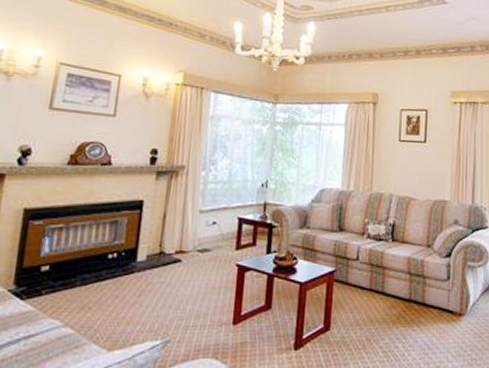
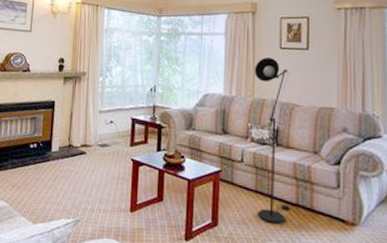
floor lamp: none [371,150,407,323] -> present [255,57,290,225]

